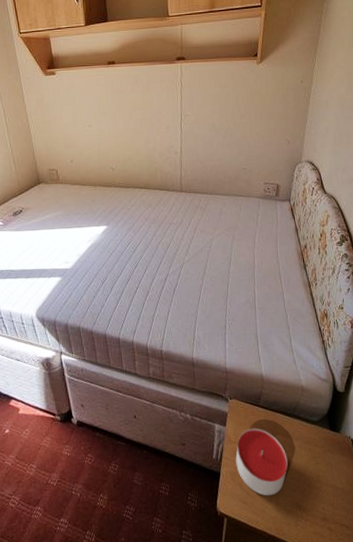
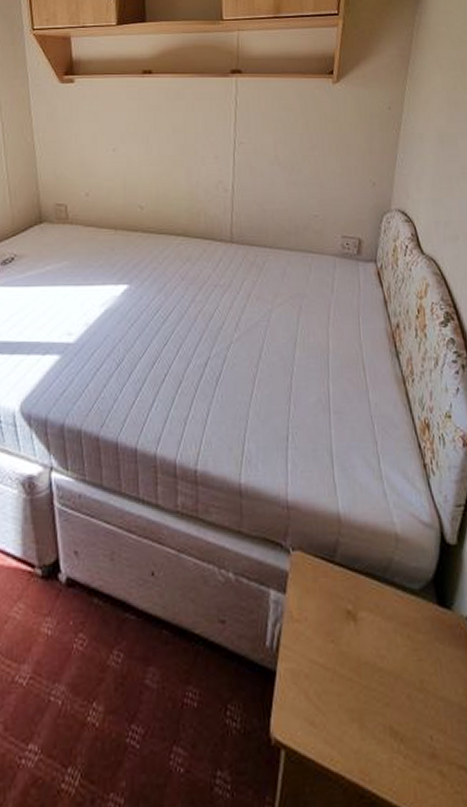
candle: present [235,428,288,496] -> none [299,598,377,714]

